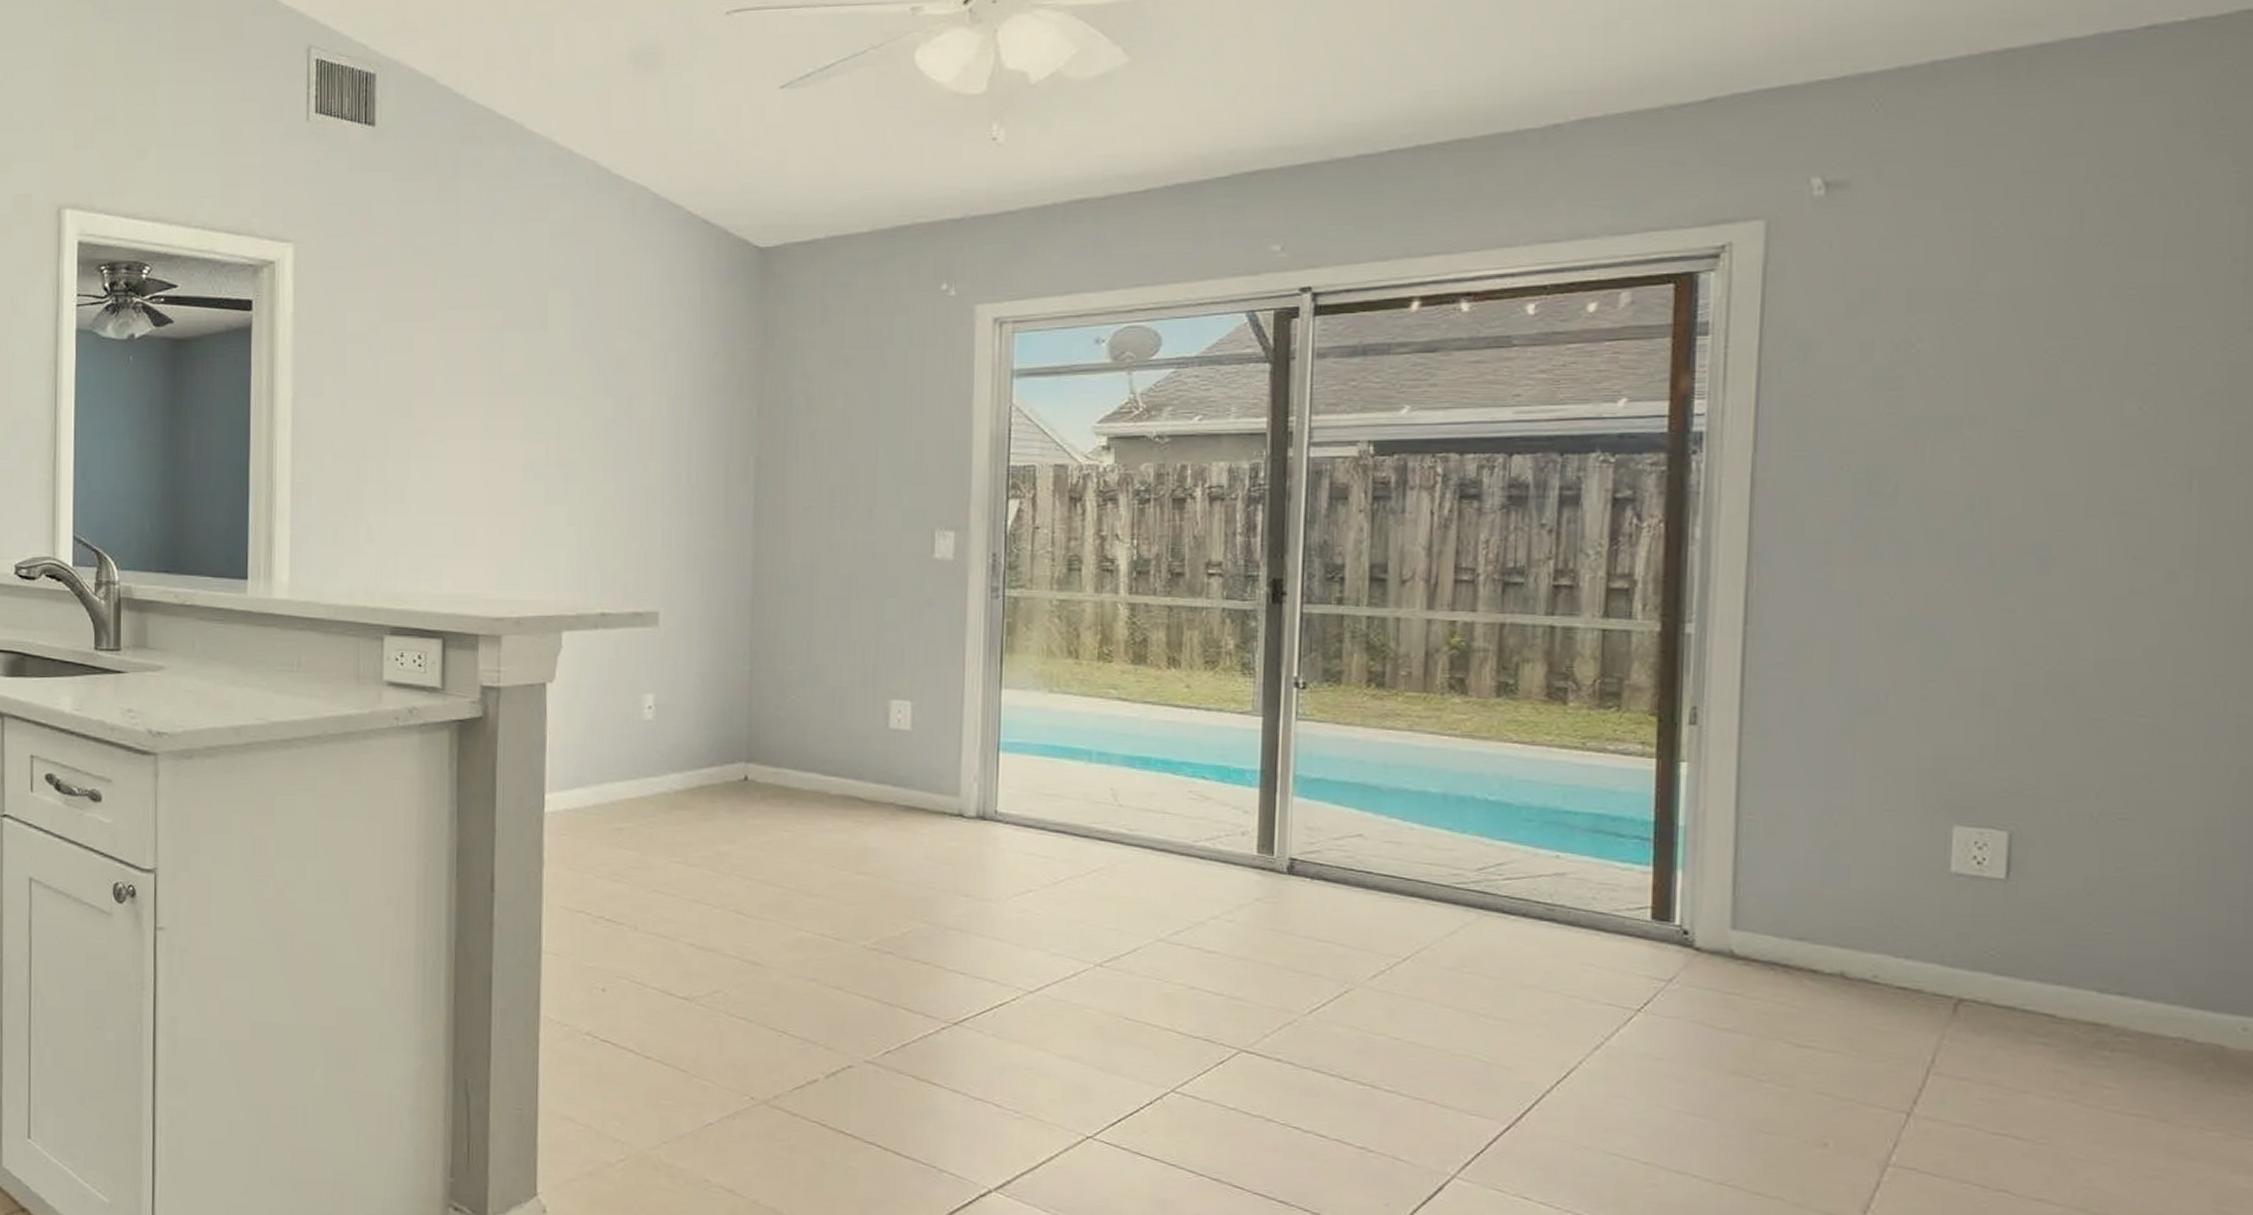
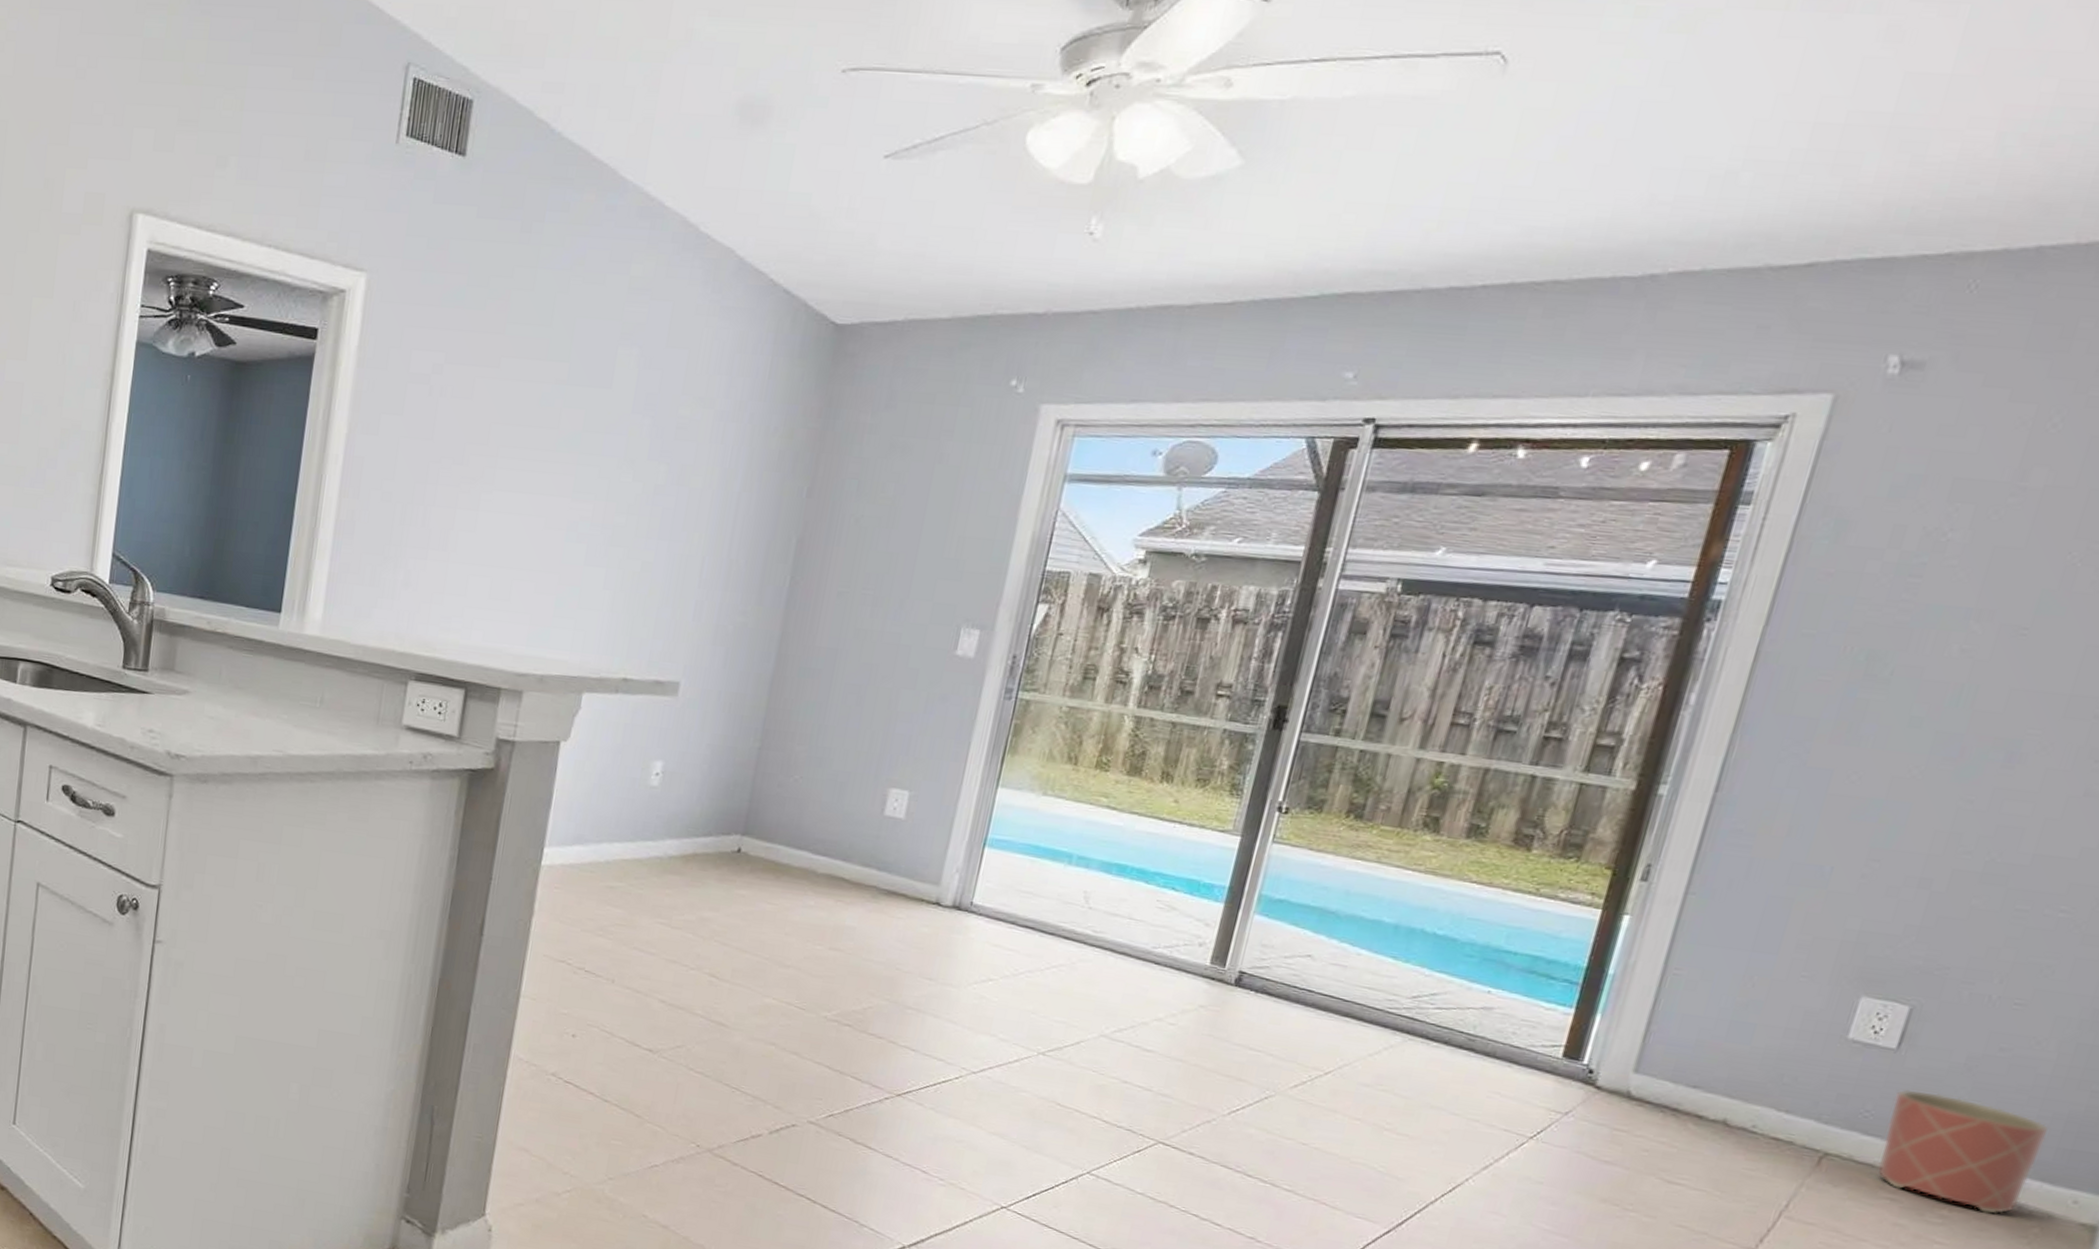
planter: none [2018,921,2193,1051] -> present [1877,1089,2048,1215]

